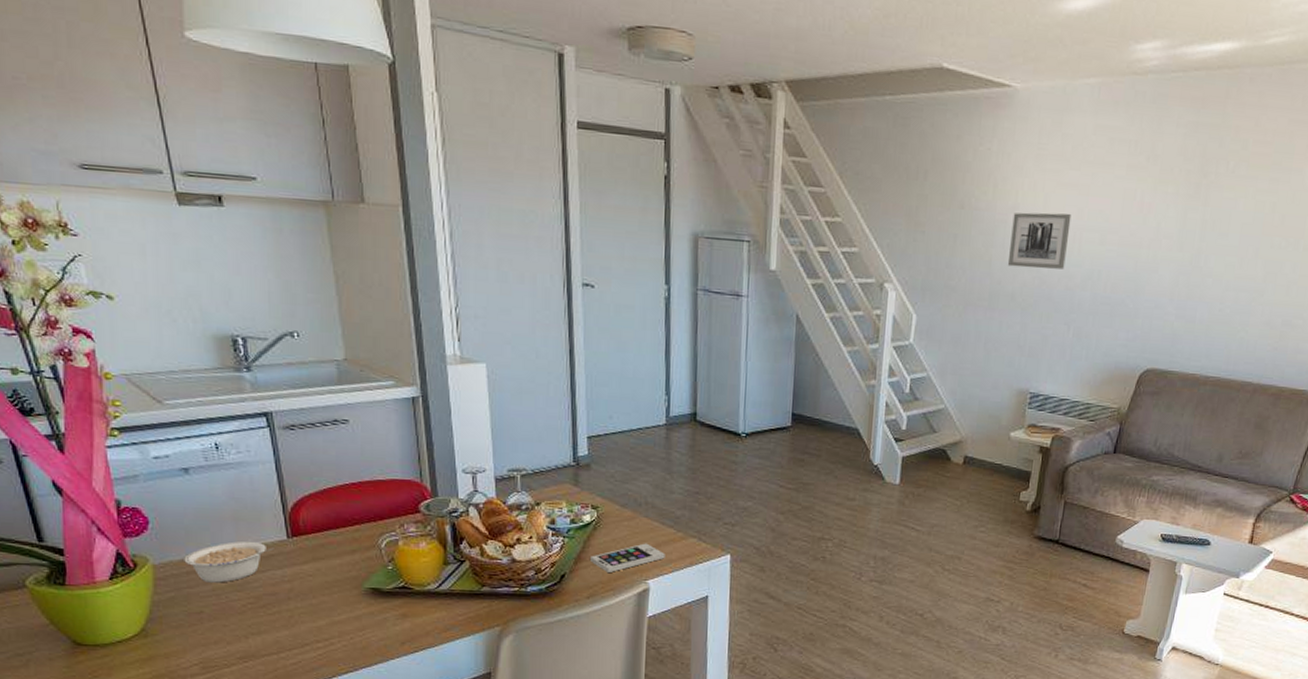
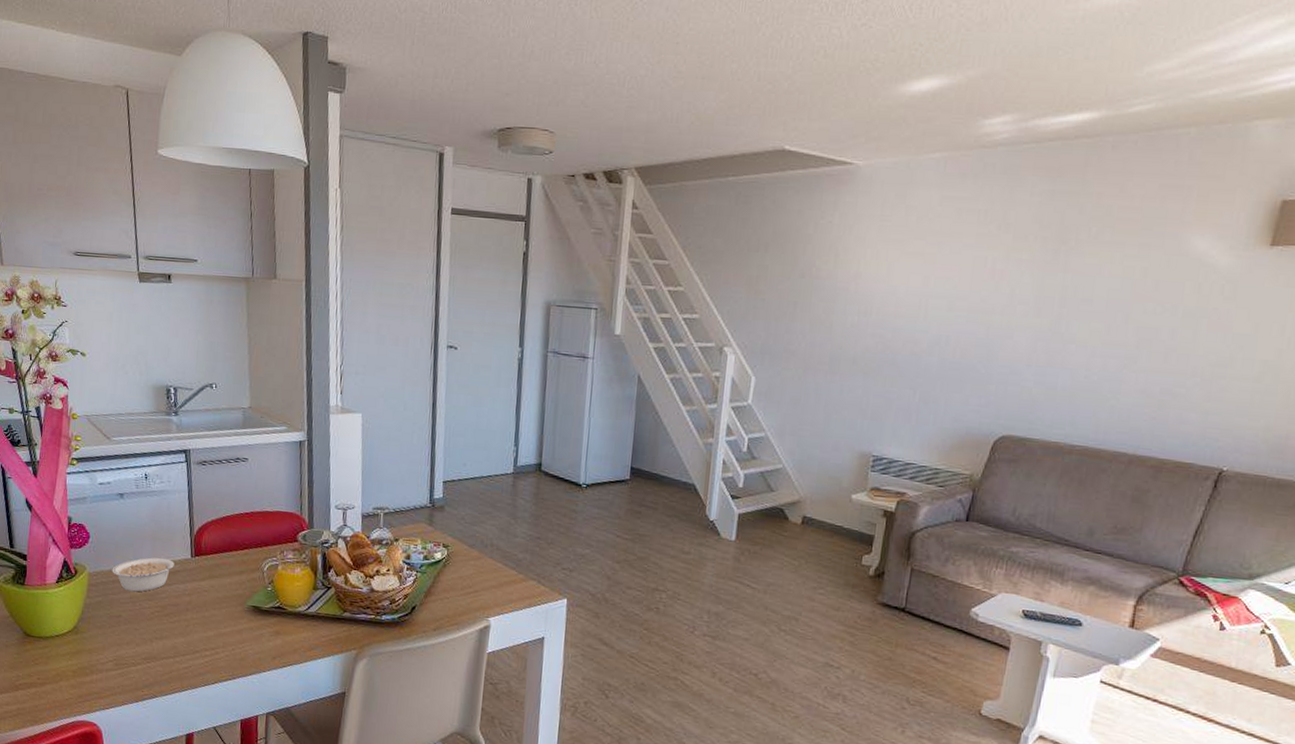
smartphone: present [589,543,665,572] -> none [438,582,507,608]
wall art: present [1007,212,1072,269] -> none [849,280,917,335]

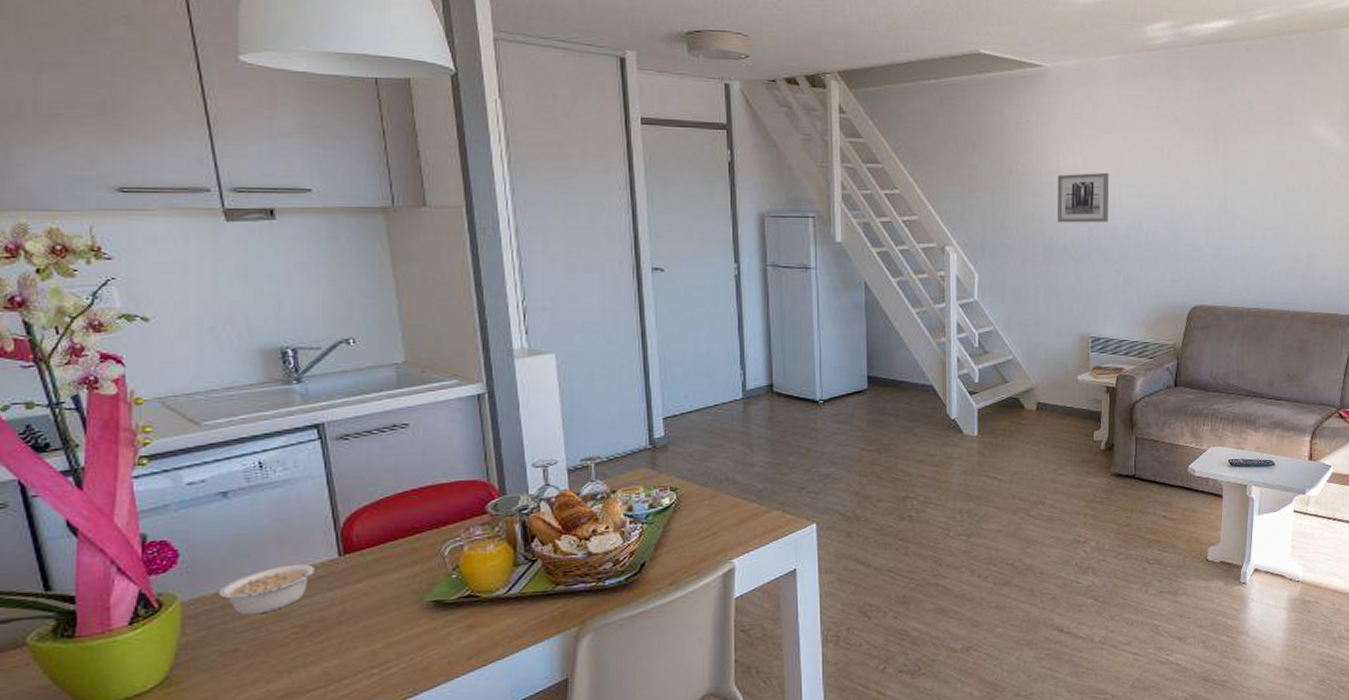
wall art: none [849,280,917,335] -> present [1057,172,1110,223]

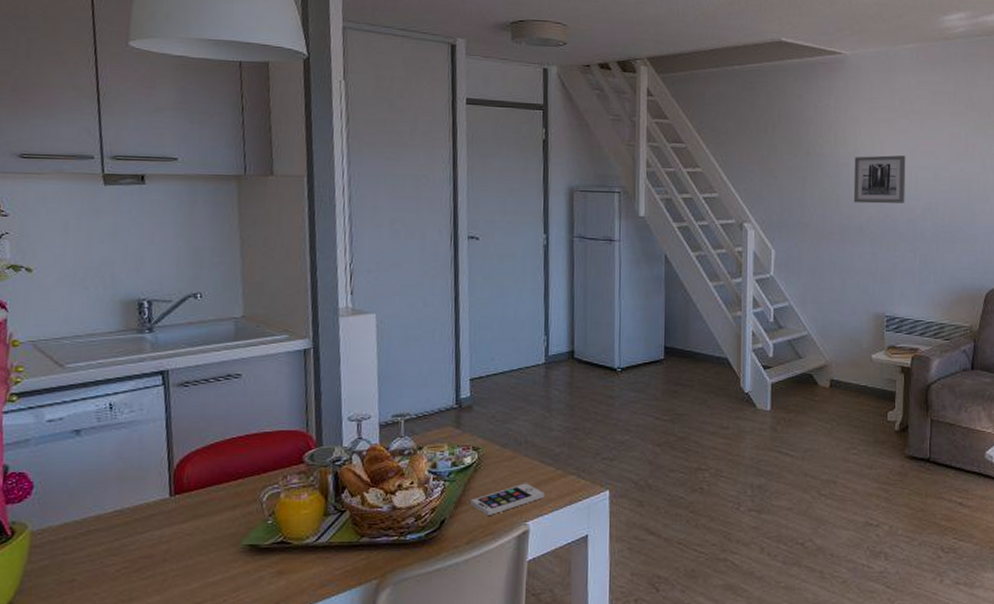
legume: present [218,564,323,616] -> none [63,502,155,548]
smartphone: none [670,521,749,556] -> present [469,483,545,515]

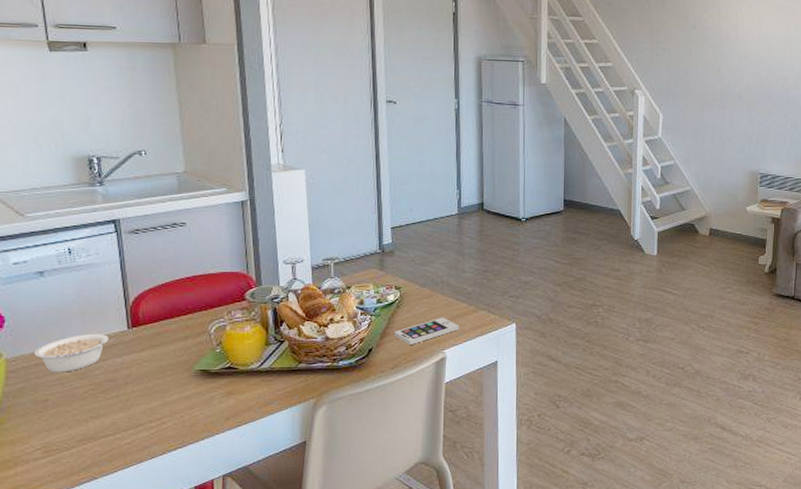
legume: none [63,502,155,548] -> present [34,334,116,373]
wall art: present [853,155,906,204] -> none [733,29,782,74]

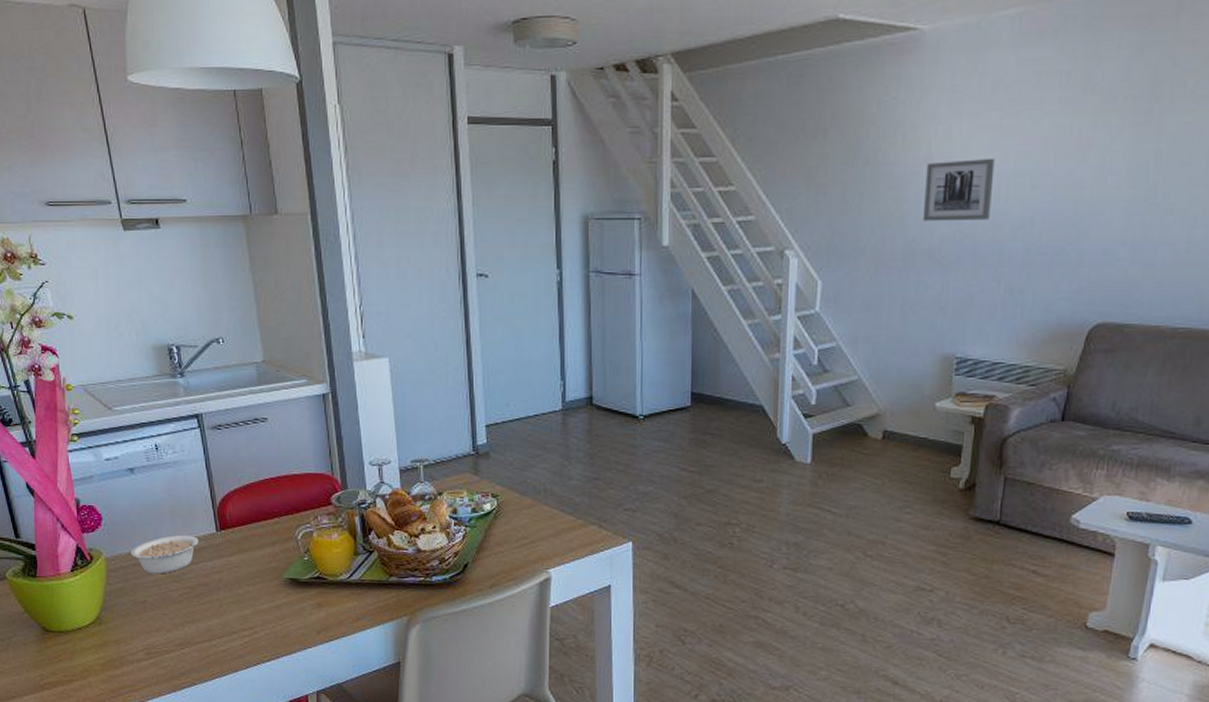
smartphone: present [393,317,459,345] -> none [491,531,566,561]
wall art: none [733,29,782,74] -> present [922,157,995,222]

